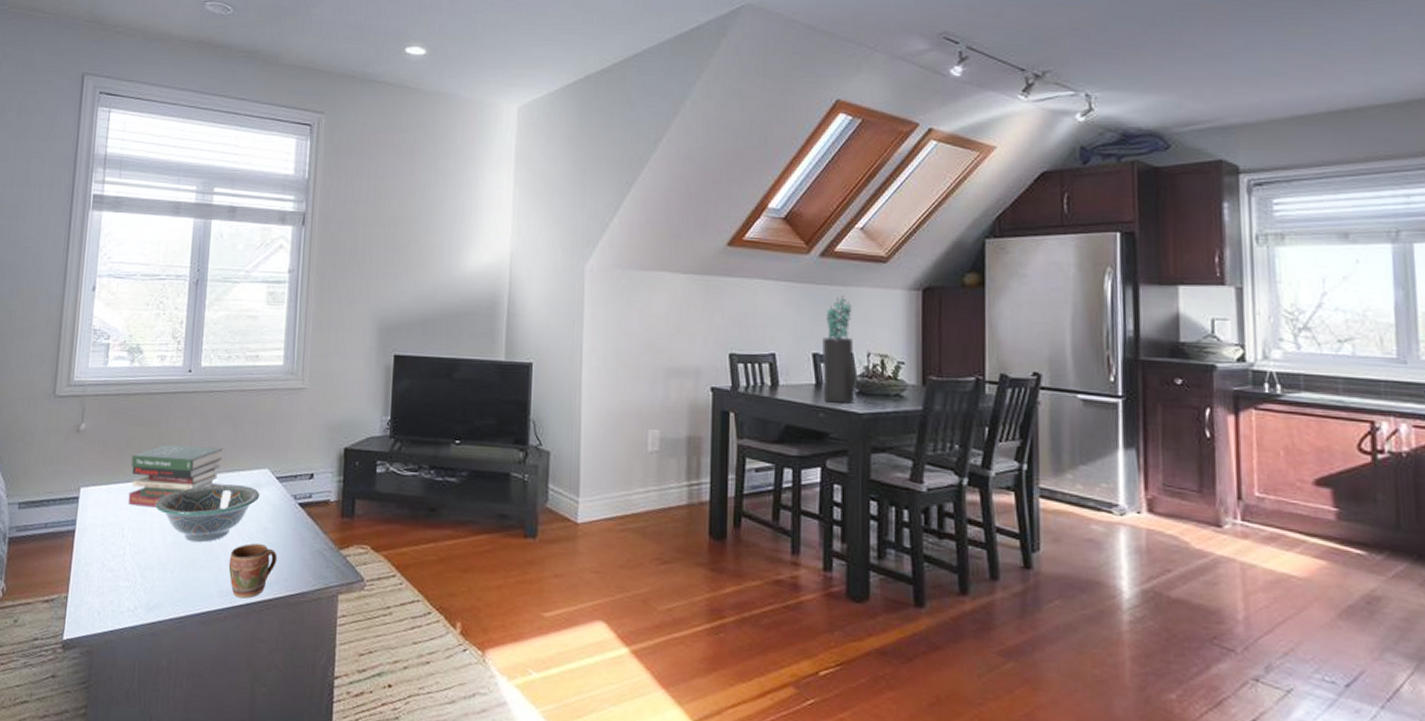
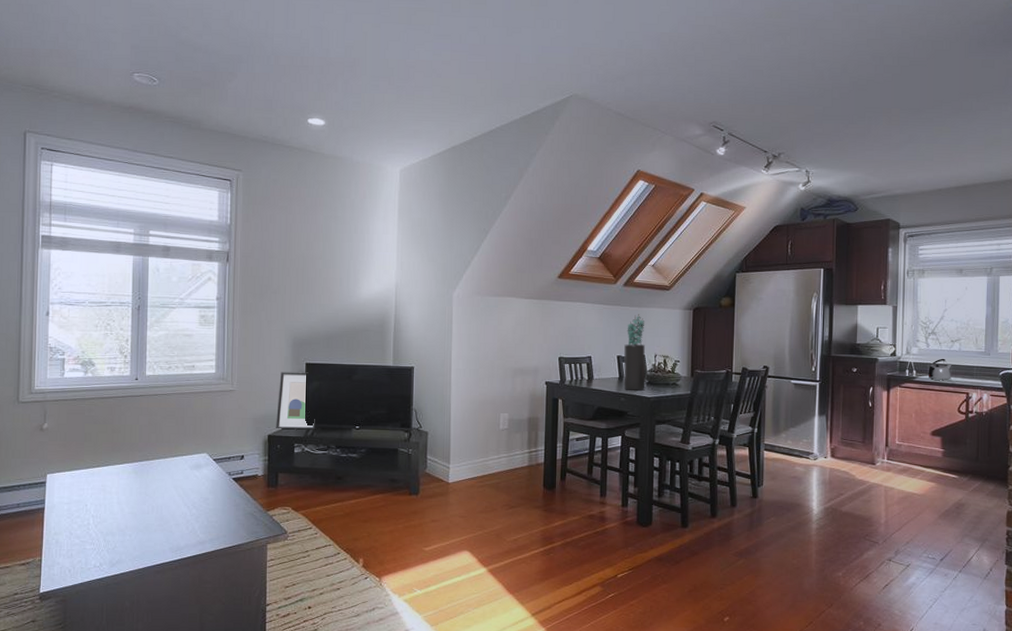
books: present [128,445,223,508] -> none [89,438,168,487]
decorative bowl: present [155,484,260,542] -> none [113,467,201,511]
mug: present [228,543,277,599] -> none [177,510,217,552]
picture frame: none [354,366,405,444] -> present [276,372,316,430]
kettle: none [1302,367,1343,401] -> present [928,358,952,381]

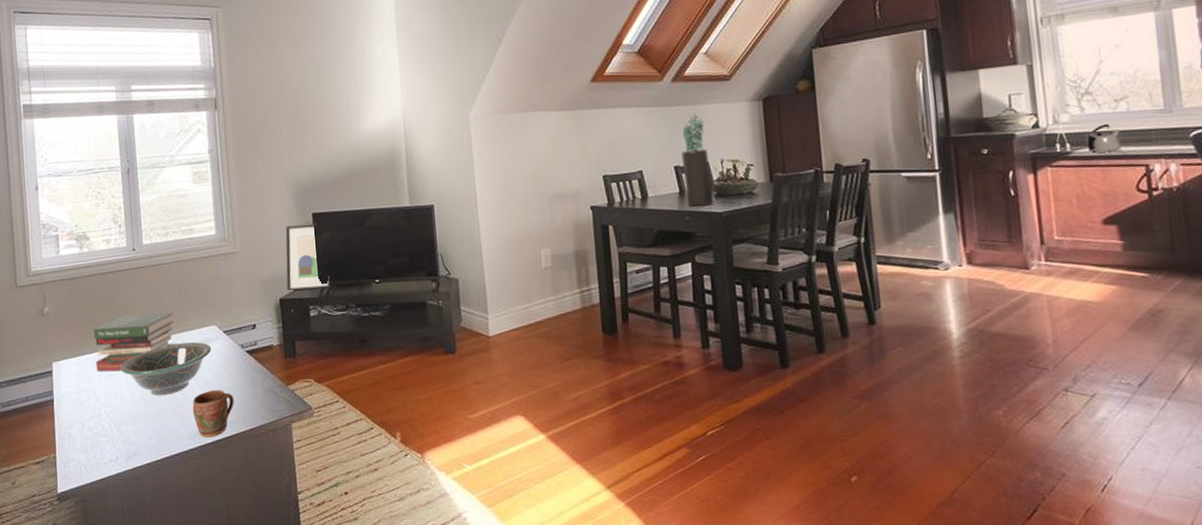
books: none [89,438,168,487] -> present [93,313,177,372]
decorative bowl: none [113,467,201,511] -> present [120,342,212,395]
mug: none [177,510,217,552] -> present [192,390,234,438]

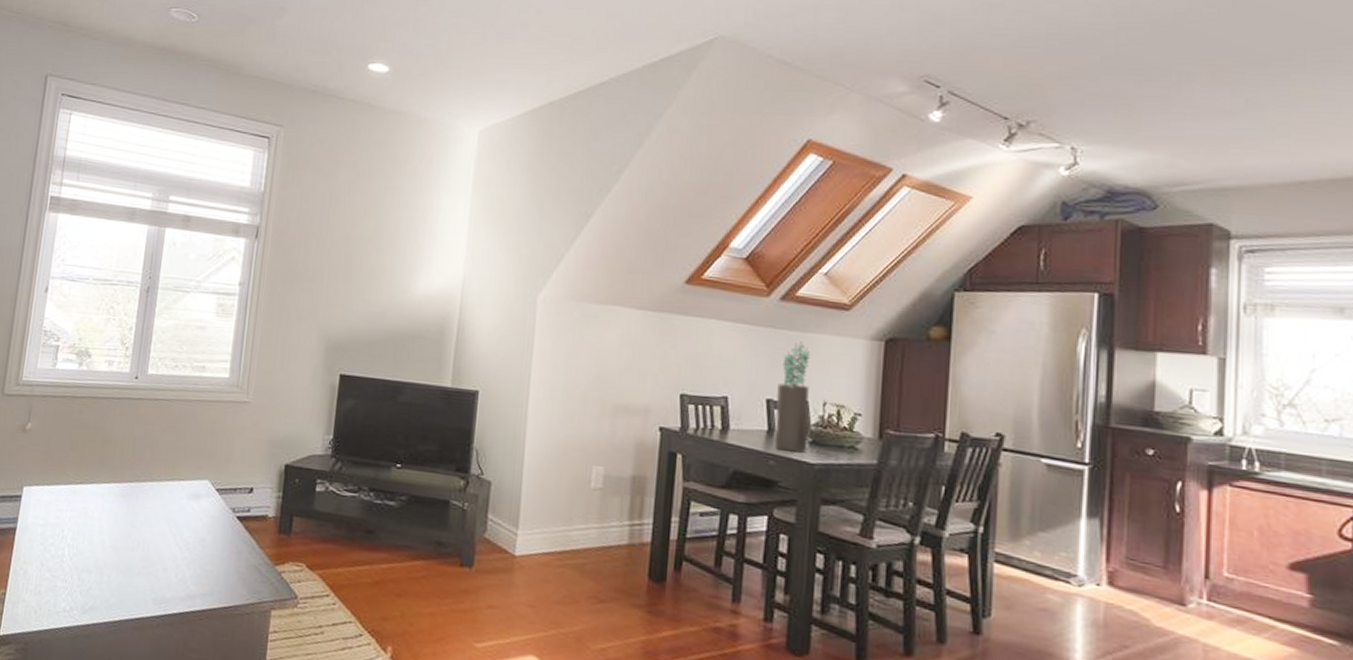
books: present [93,313,177,372] -> none [69,449,165,511]
decorative bowl: present [120,342,212,395] -> none [95,492,199,549]
mug: present [192,390,234,438] -> none [164,553,213,608]
picture frame: present [285,223,331,292] -> none [295,383,346,464]
kettle: present [1087,123,1122,154] -> none [1282,446,1326,483]

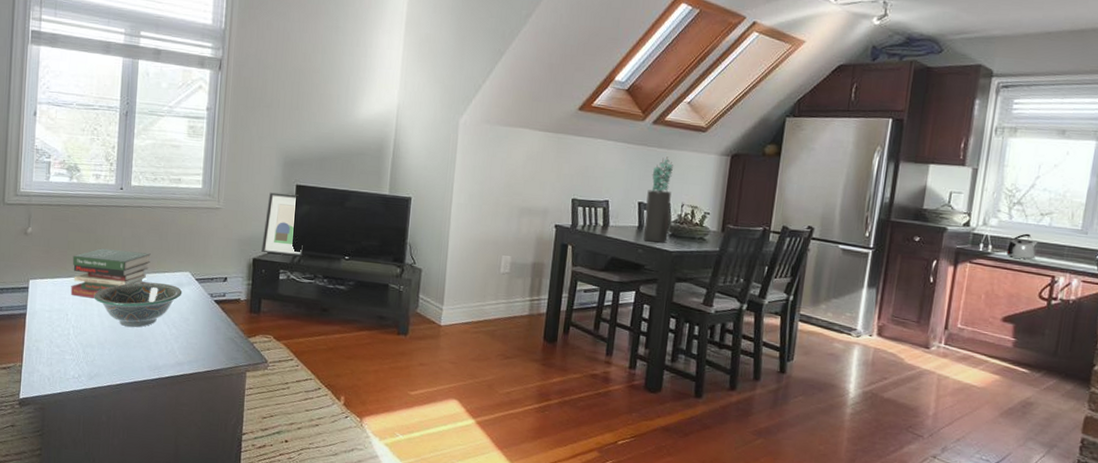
books: none [69,449,165,511] -> present [70,248,151,299]
decorative bowl: none [95,492,199,549] -> present [94,282,182,327]
picture frame: none [295,383,346,464] -> present [261,192,304,257]
kettle: none [1282,446,1326,483] -> present [1006,233,1038,259]

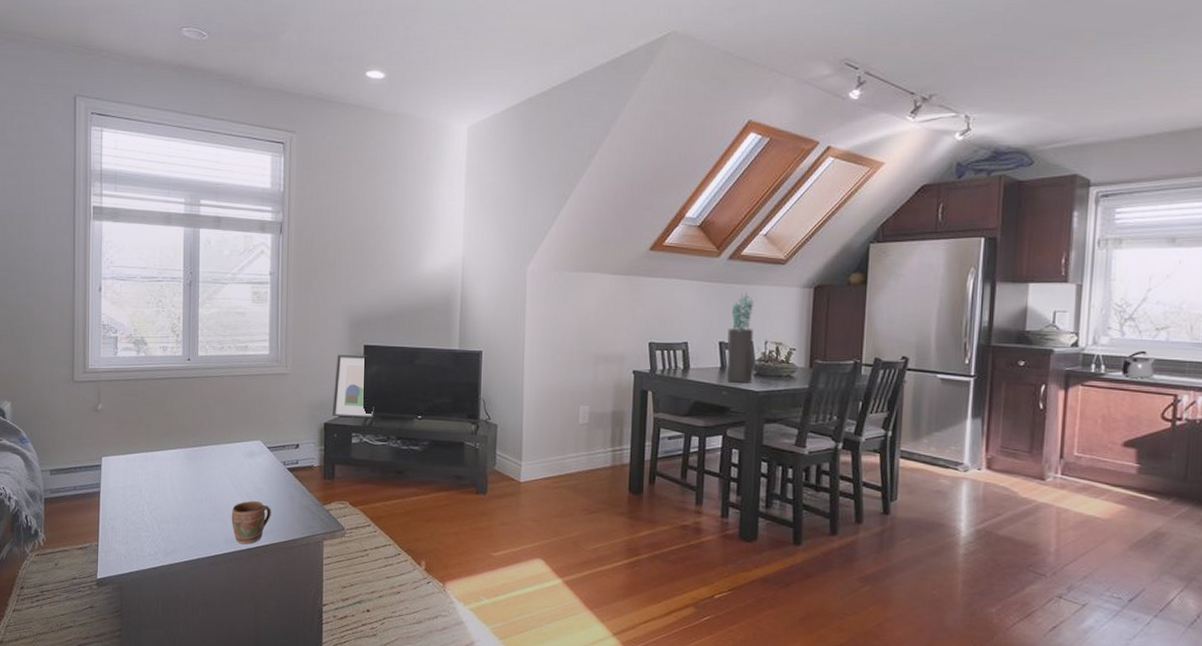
books: present [70,248,151,299] -> none [143,421,222,473]
decorative bowl: present [94,282,182,327] -> none [166,453,255,500]
mug: none [156,330,196,373] -> present [231,501,271,545]

